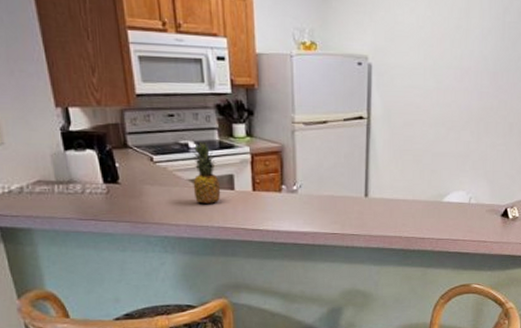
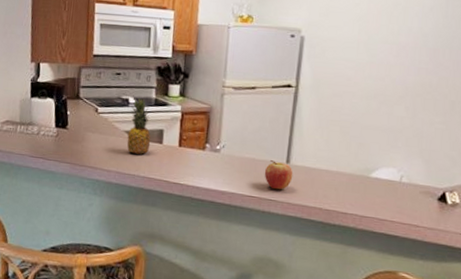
fruit: none [344,196,372,224] -> present [264,160,293,190]

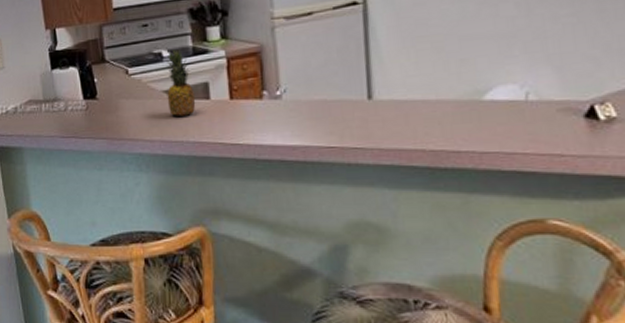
fruit: present [264,160,293,190] -> none [341,98,380,135]

